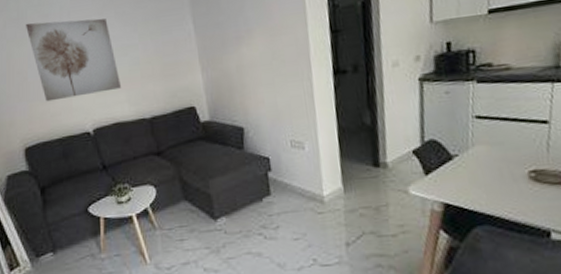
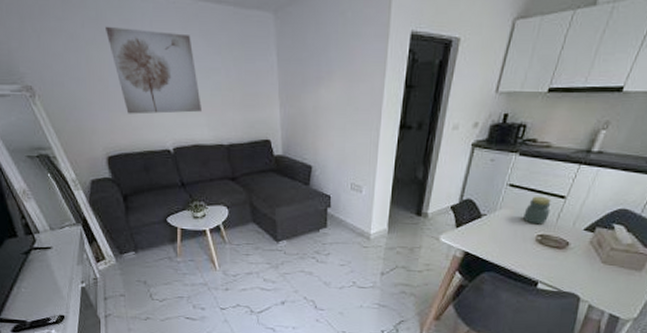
jar: none [503,124,537,159] -> present [523,196,552,225]

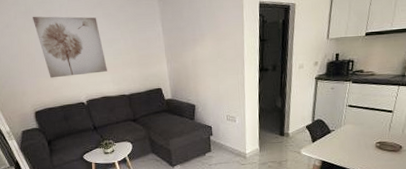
jar: present [523,196,552,225] -> none [363,112,383,135]

